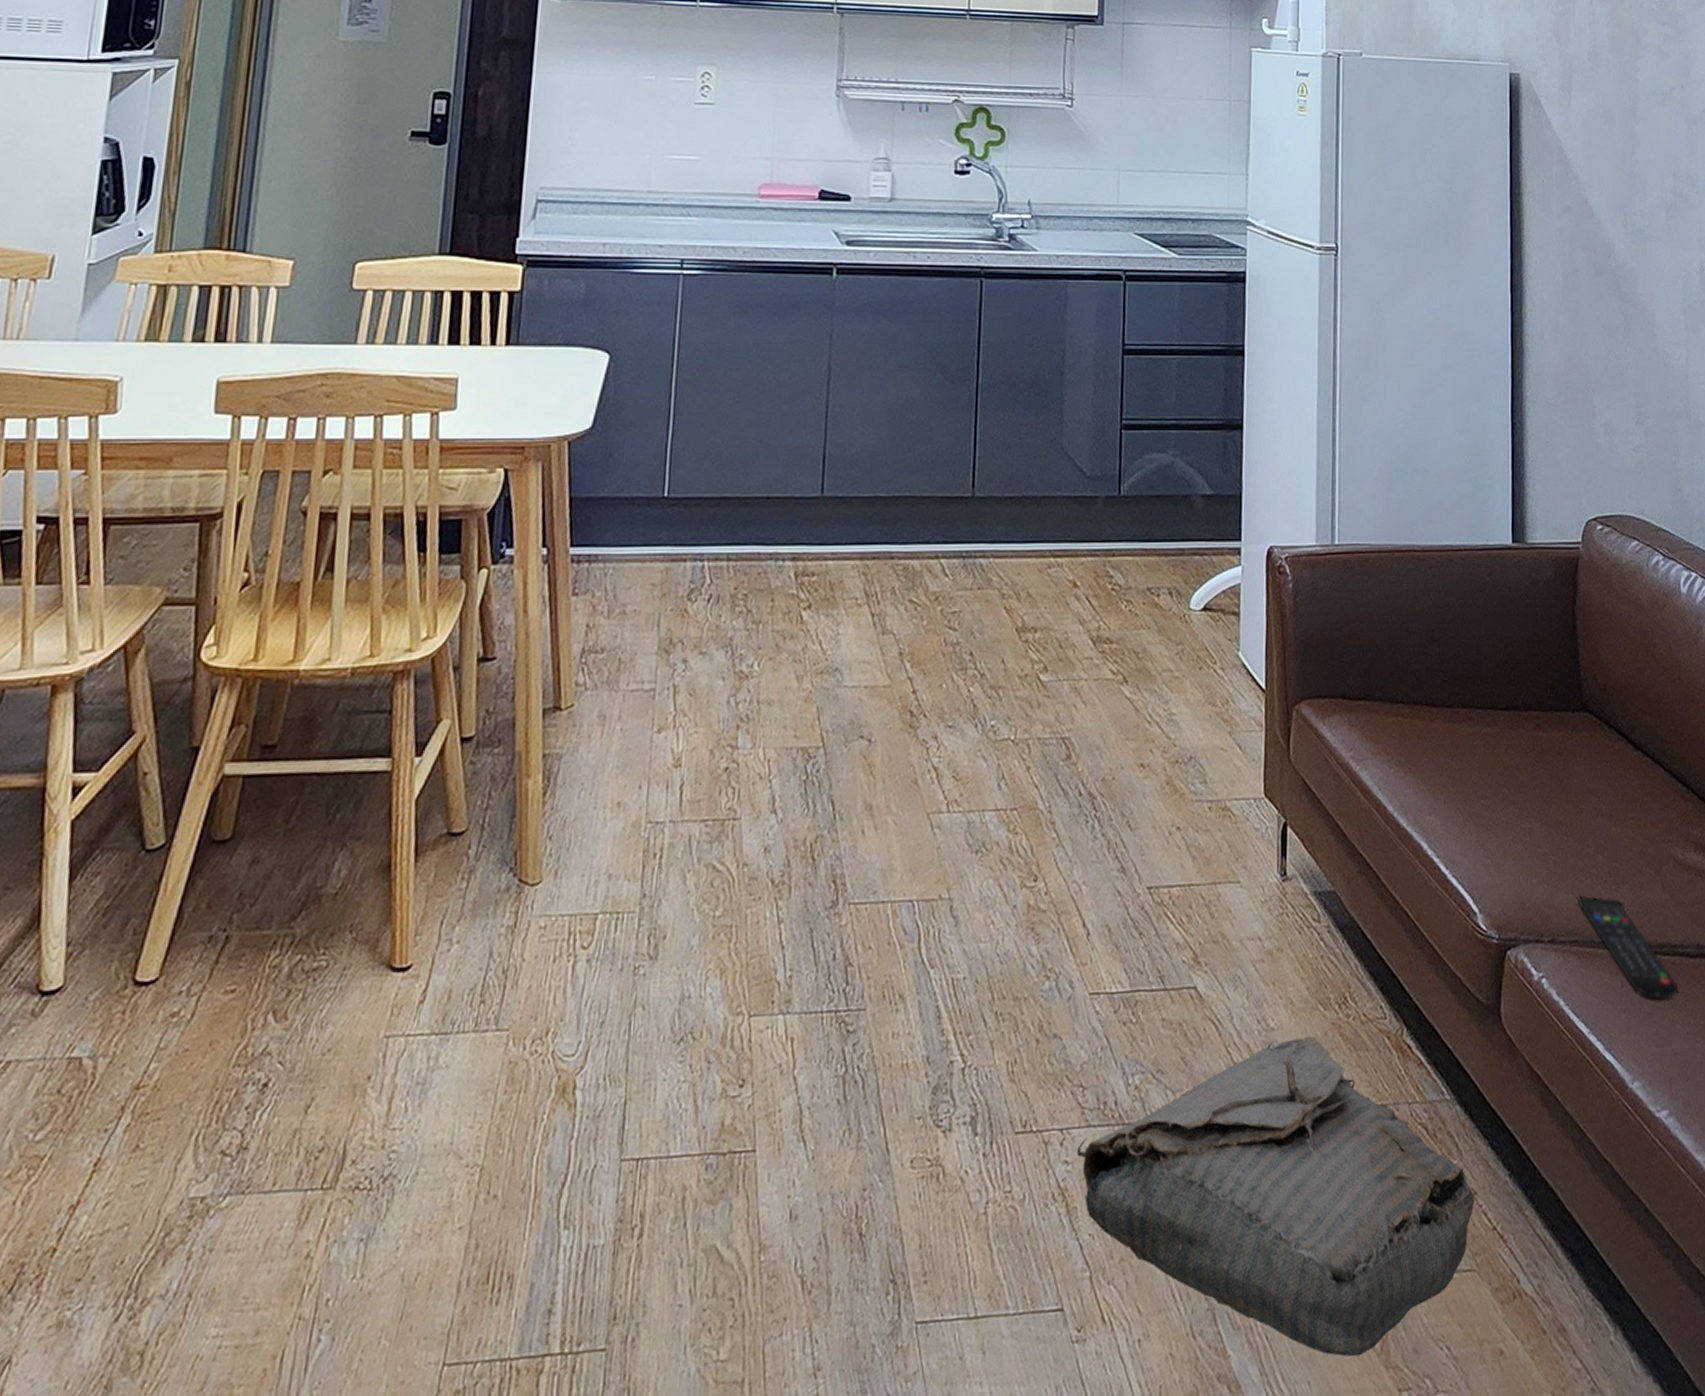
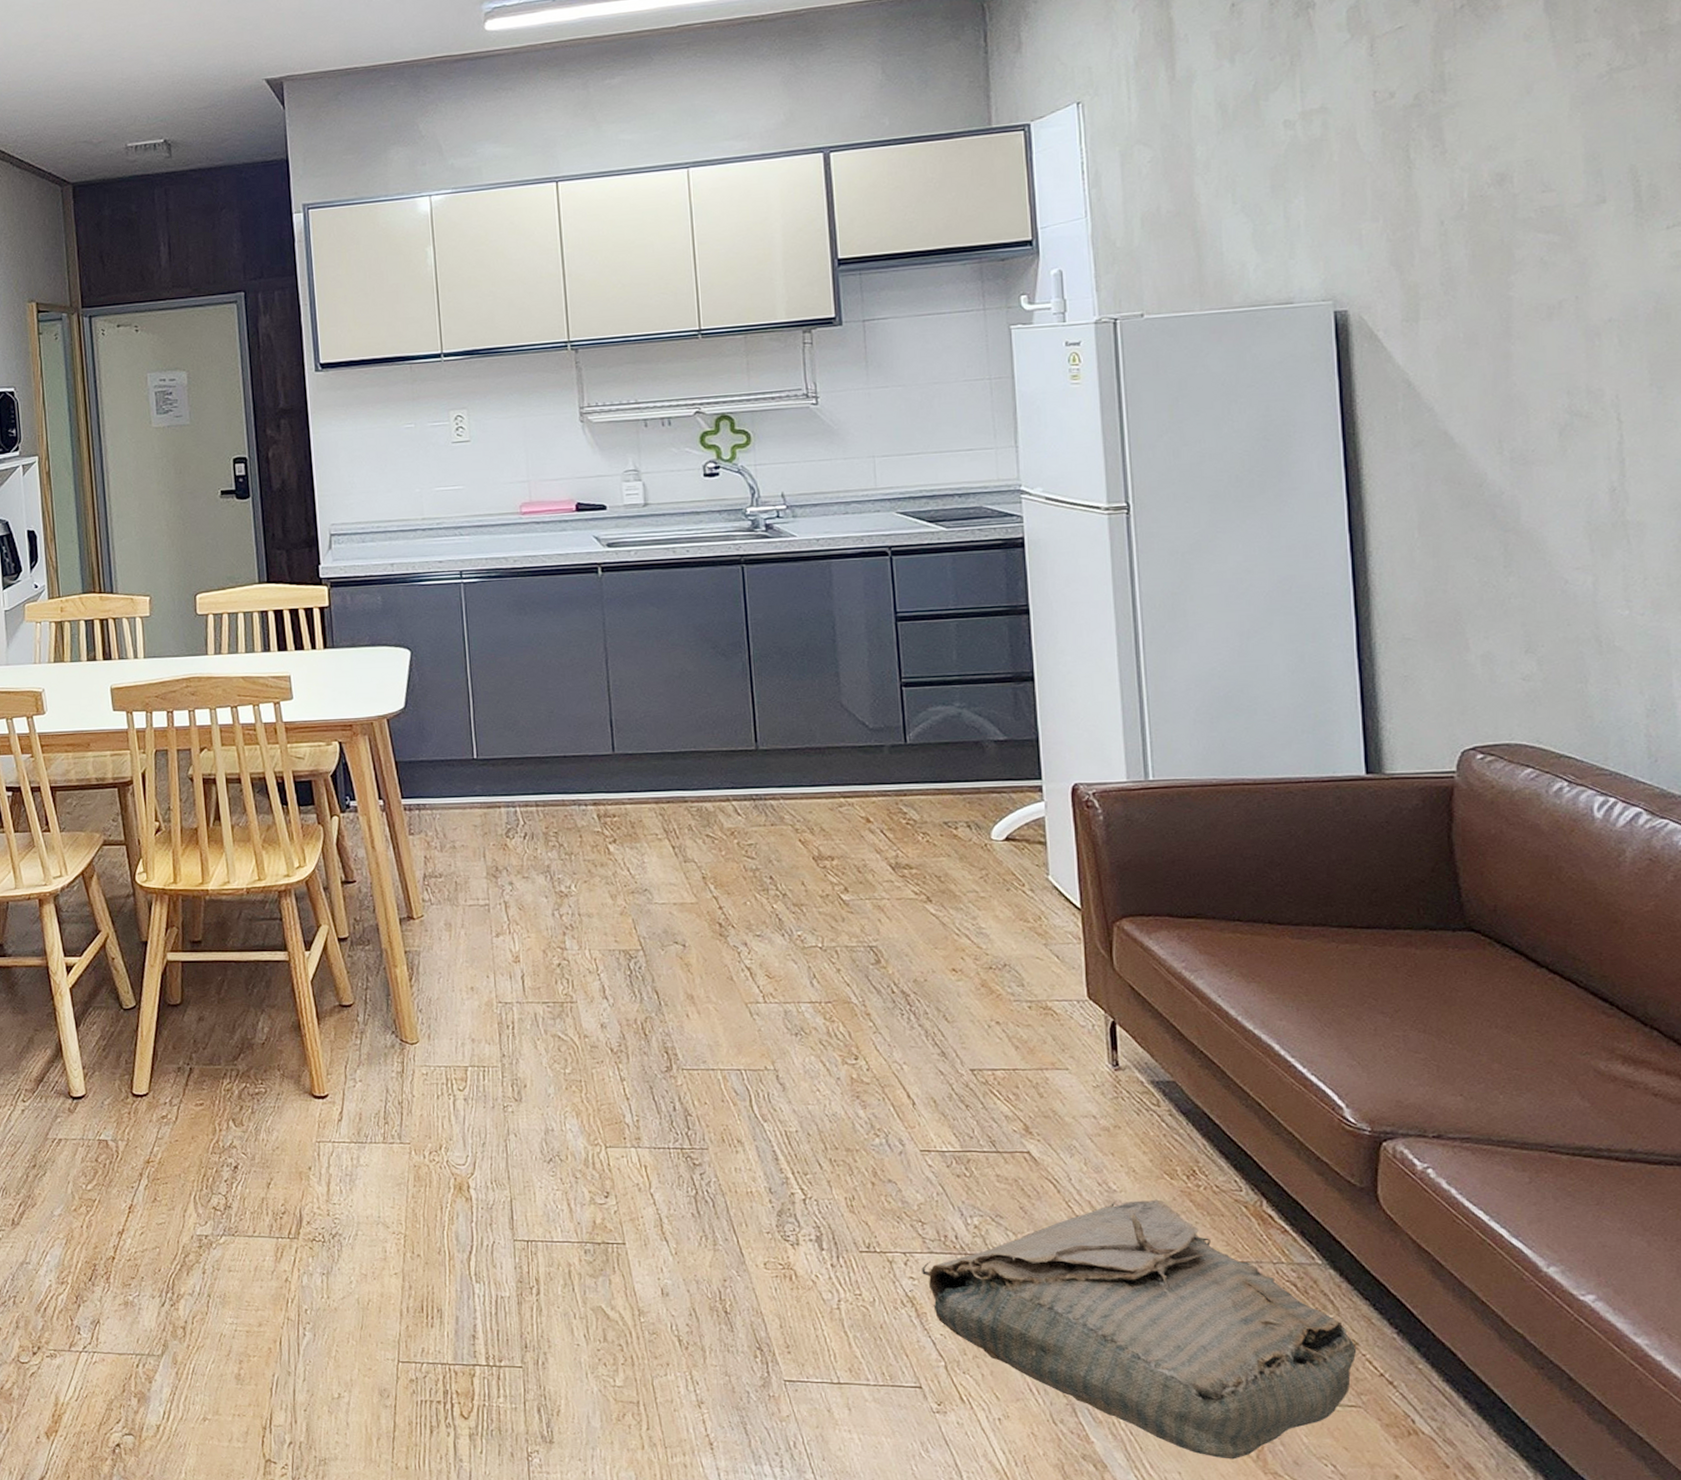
remote control: present [1578,896,1678,1000] -> none [1470,1099,1604,1196]

